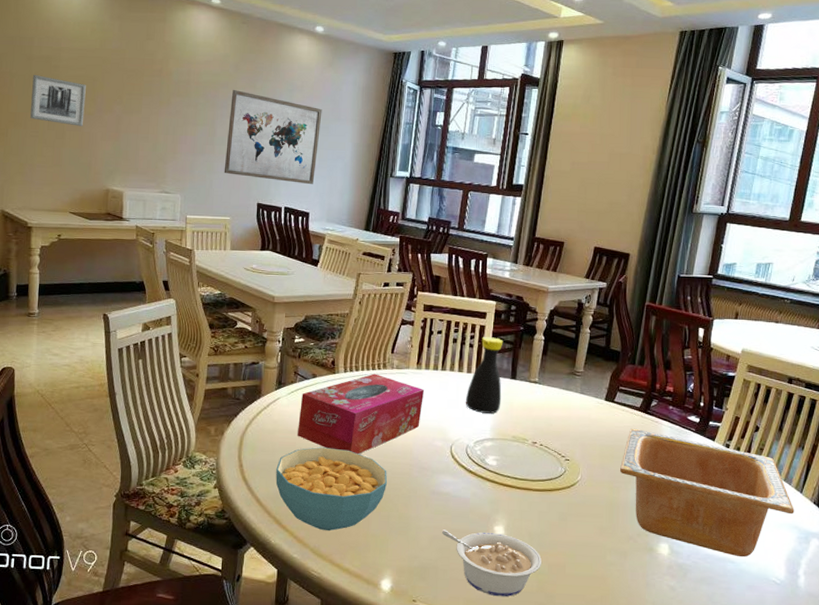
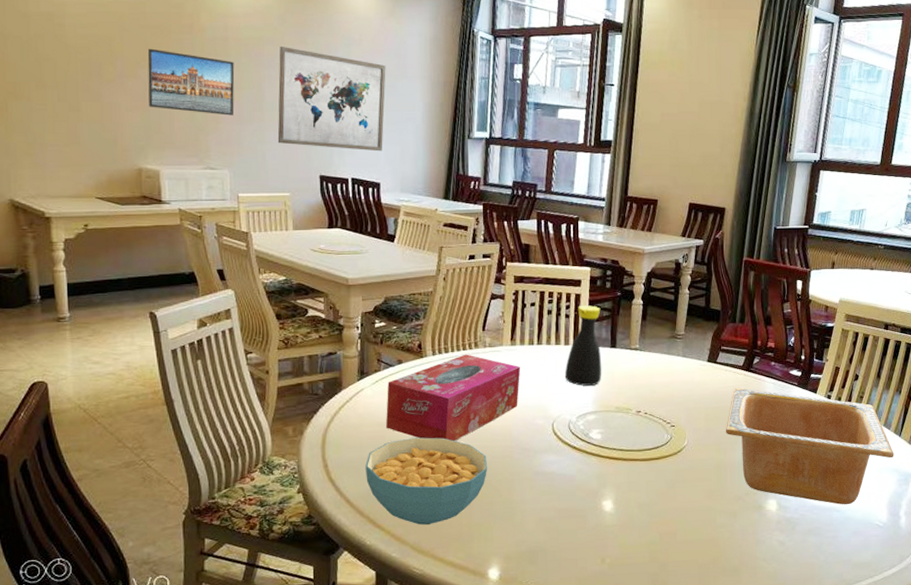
wall art: present [30,75,86,126] -> none [32,36,103,96]
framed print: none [120,88,193,148] -> present [147,48,235,116]
legume: present [442,529,542,597] -> none [549,507,653,572]

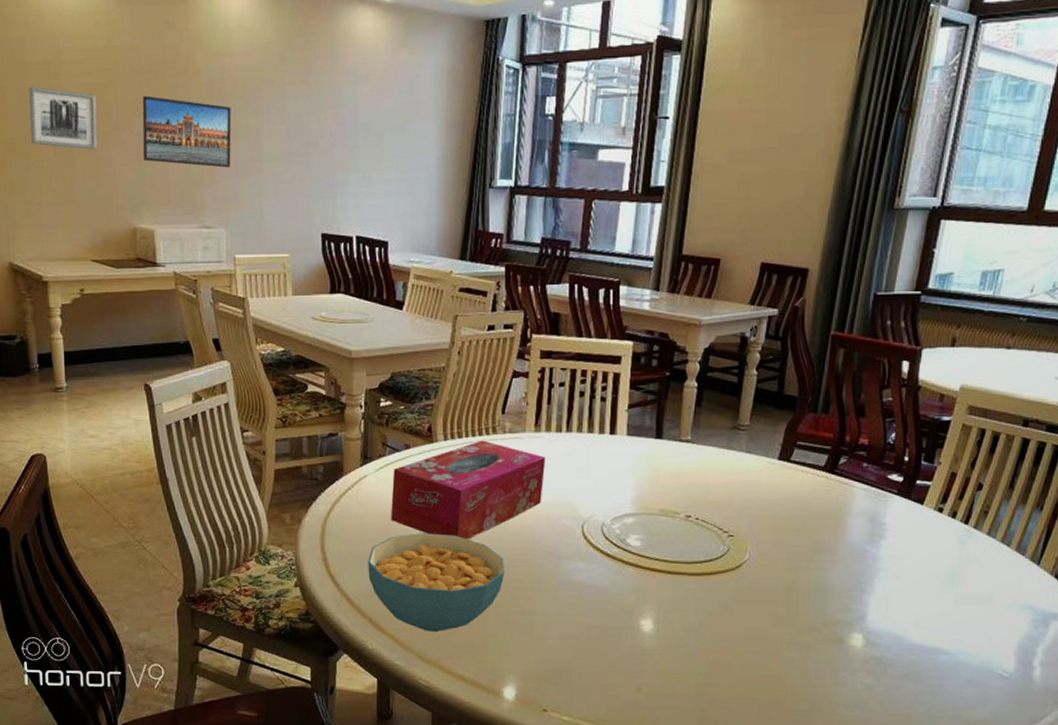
wall art: none [32,36,103,96] -> present [29,87,98,150]
wall art: present [277,45,386,152] -> none [276,86,396,205]
bottle: present [564,305,602,386] -> none [598,387,645,483]
serving bowl: present [726,387,894,505] -> none [799,493,1029,647]

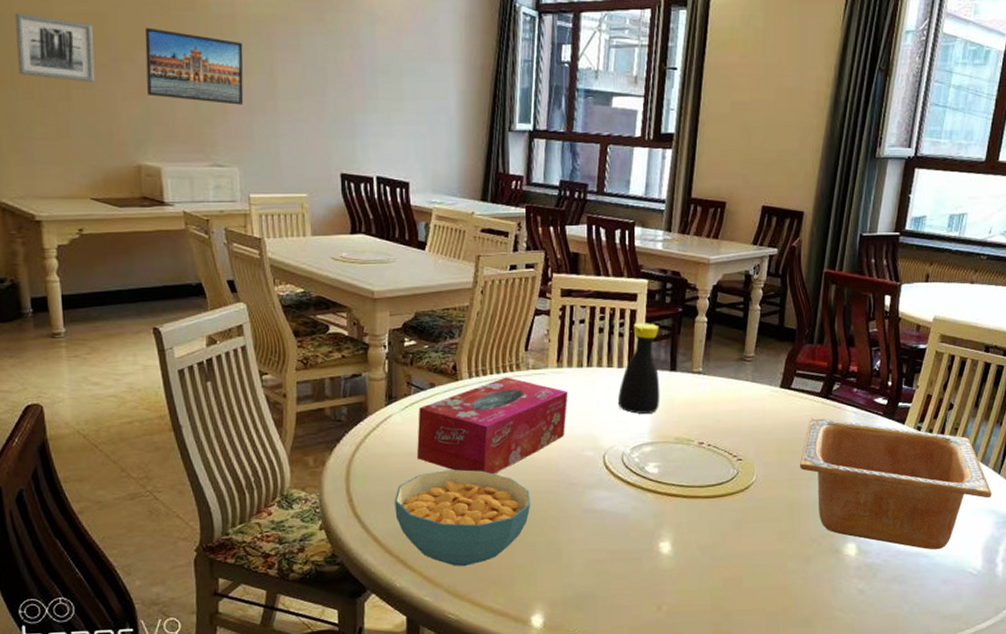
bottle: none [598,387,645,483] -> present [617,323,660,414]
serving bowl: none [799,493,1029,647] -> present [800,417,992,550]

